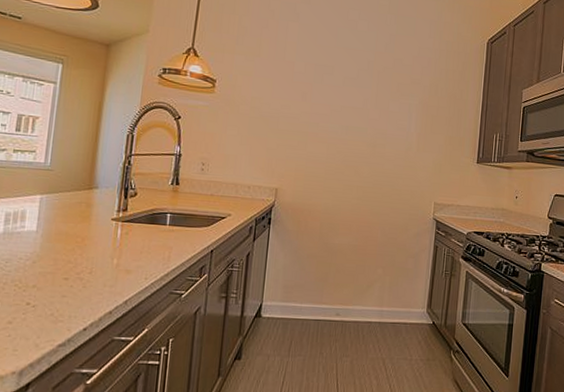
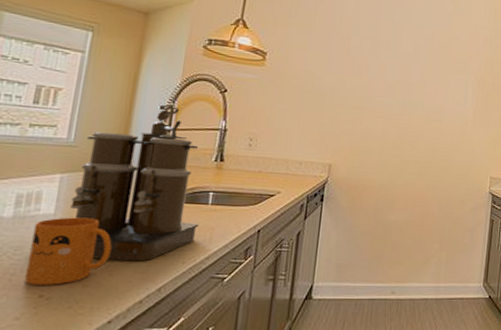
mug: none [15,234,85,294] -> present [25,217,112,285]
coffee maker: none [50,130,159,275] -> present [71,103,199,260]

